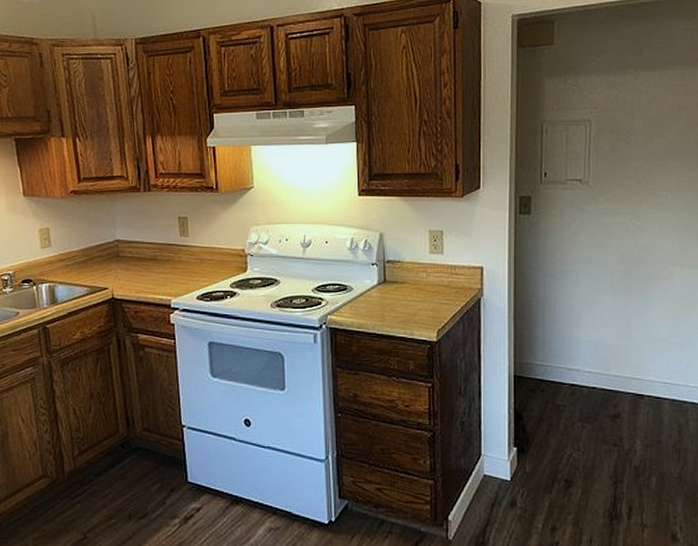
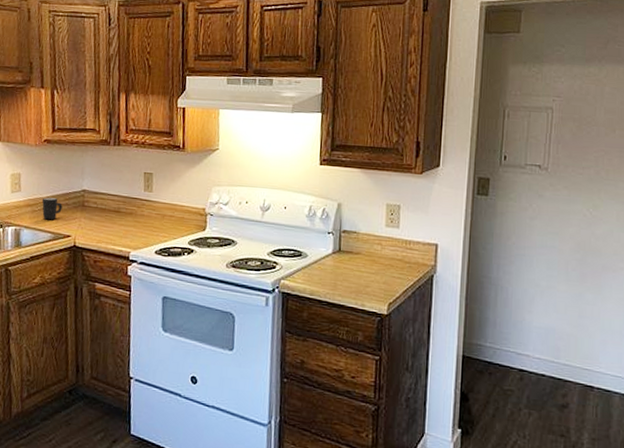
mug: none [74,251,96,274] -> present [41,197,63,220]

